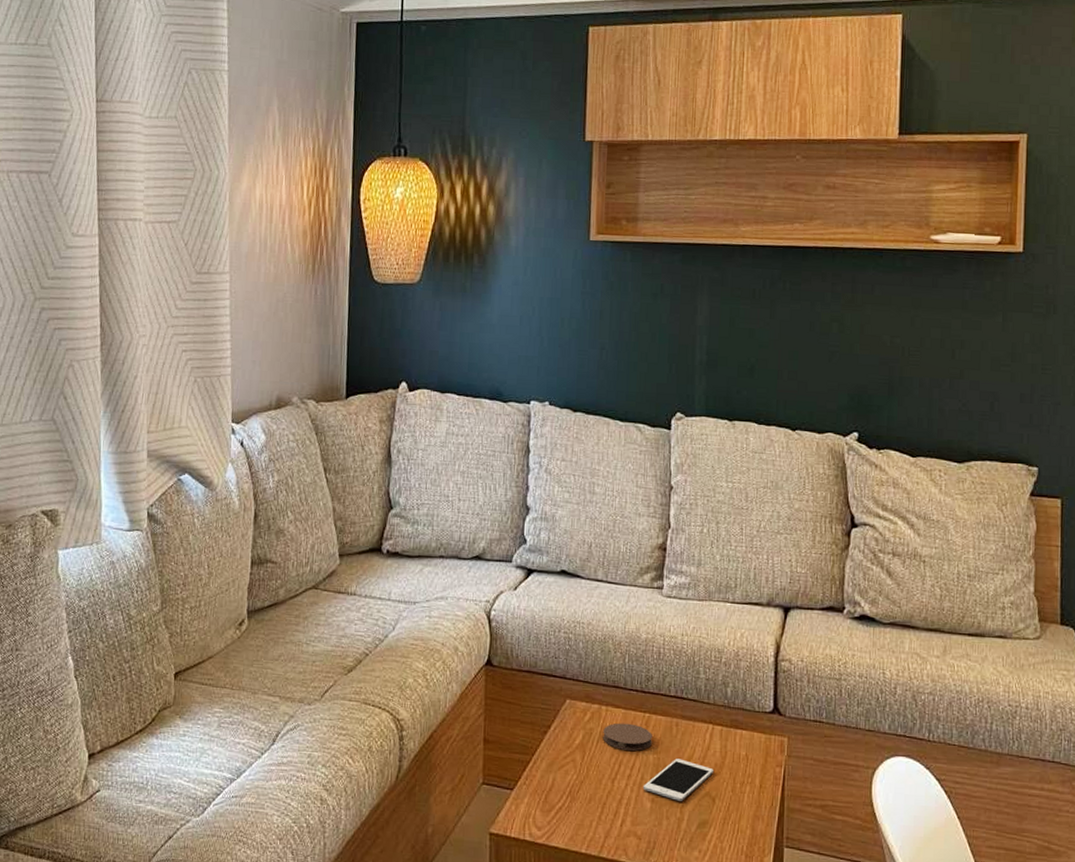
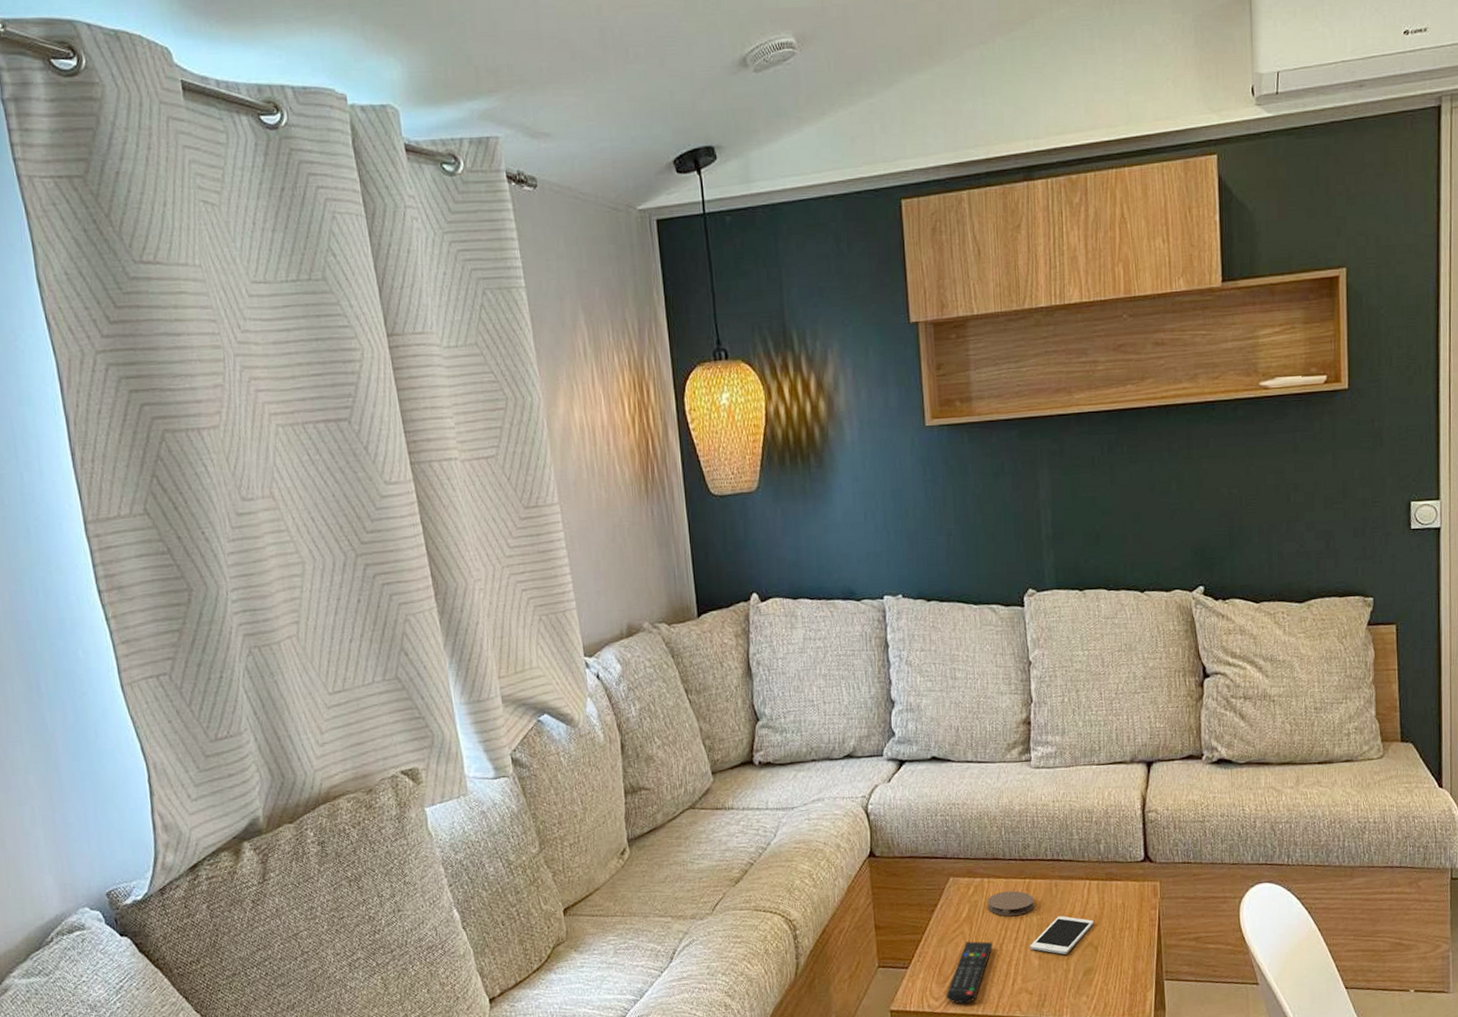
remote control: none [549,771,604,839] -> present [946,941,992,1004]

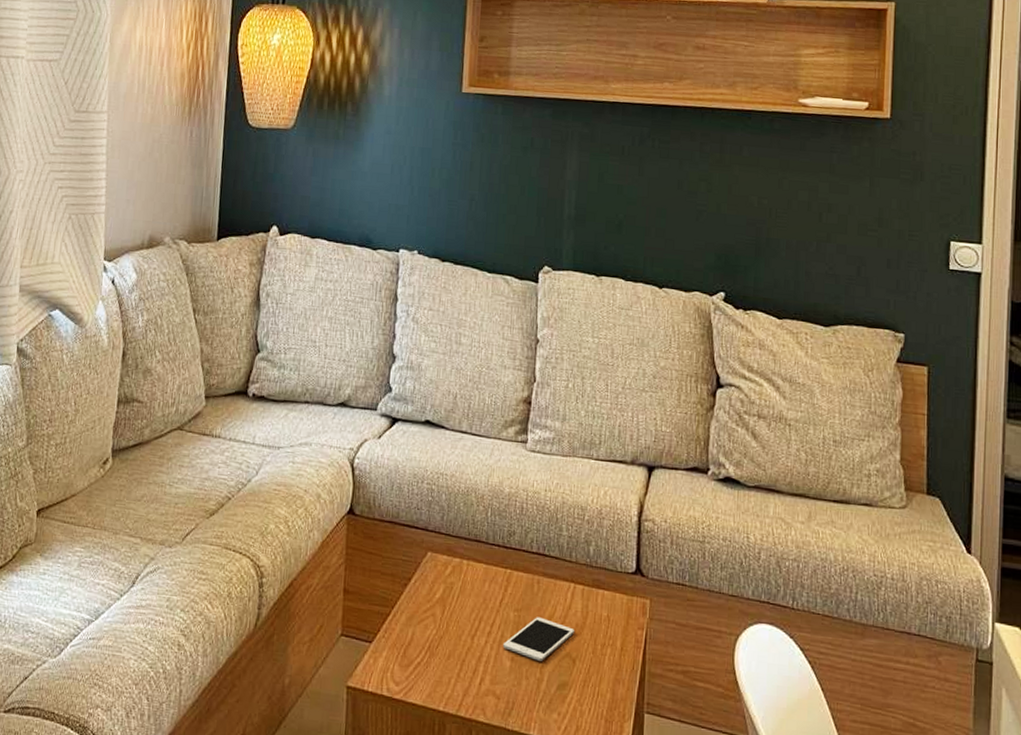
remote control: present [946,941,992,1004] -> none [407,626,463,696]
coaster: present [987,891,1034,916] -> none [463,578,514,608]

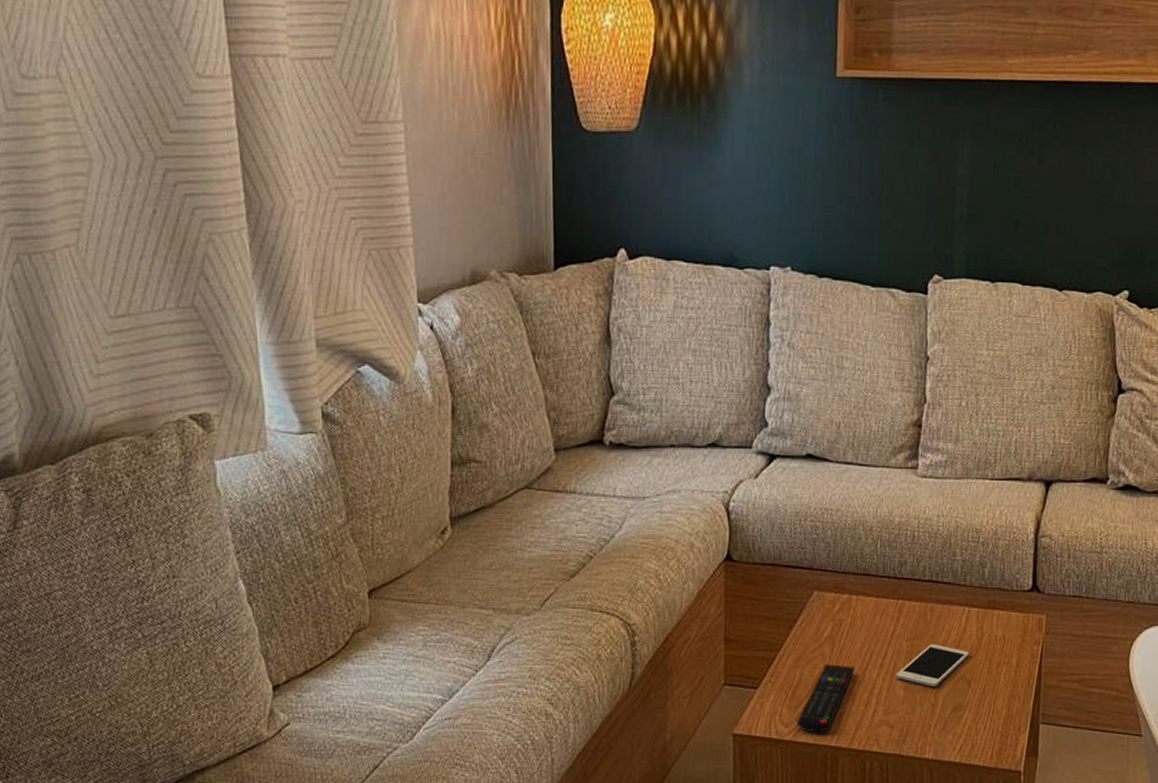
remote control: none [407,626,463,696] -> present [797,664,854,733]

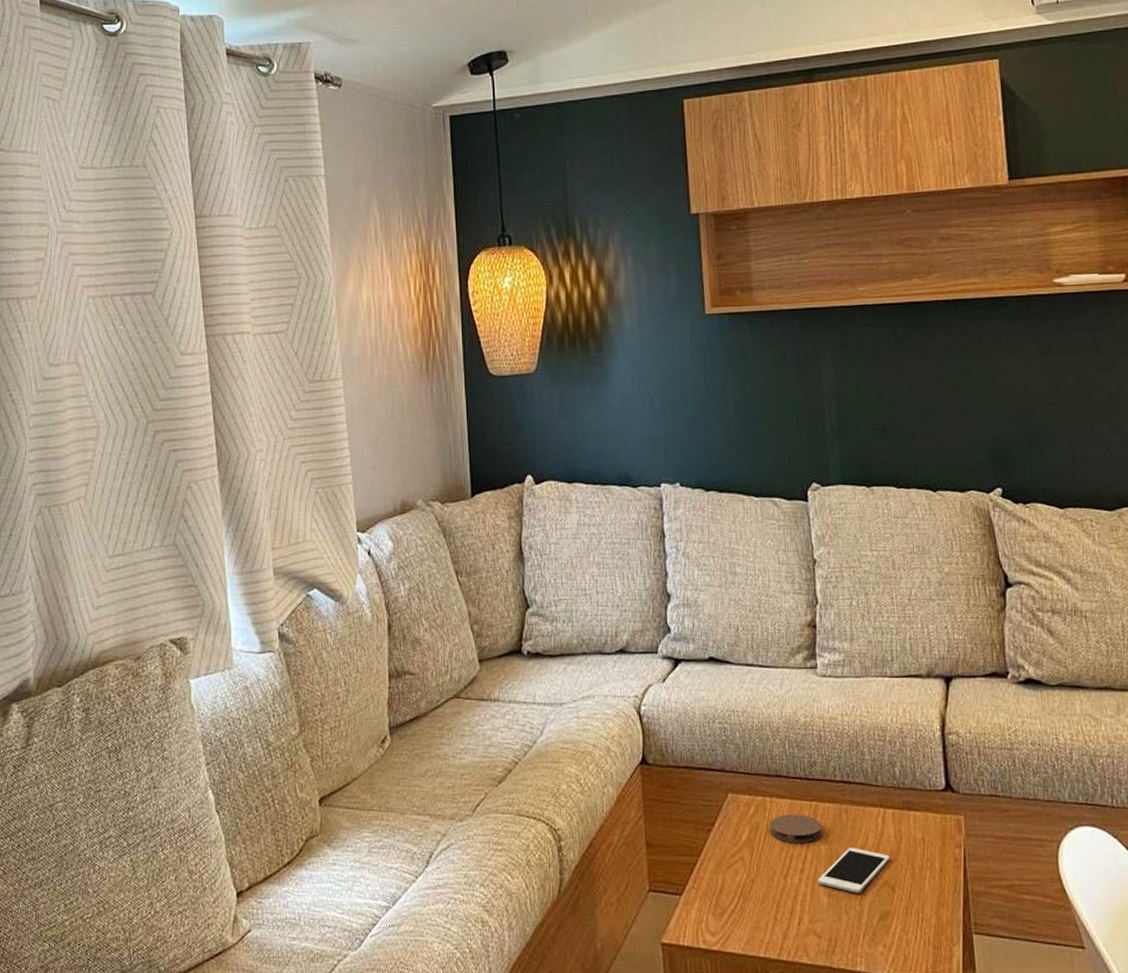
remote control: present [797,664,854,733] -> none [723,869,776,943]
coaster: none [853,612,906,639] -> present [770,814,822,843]

